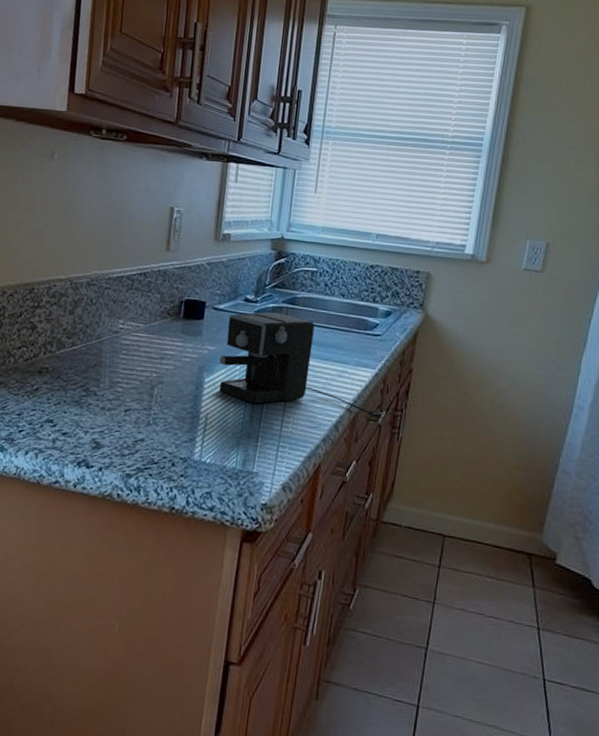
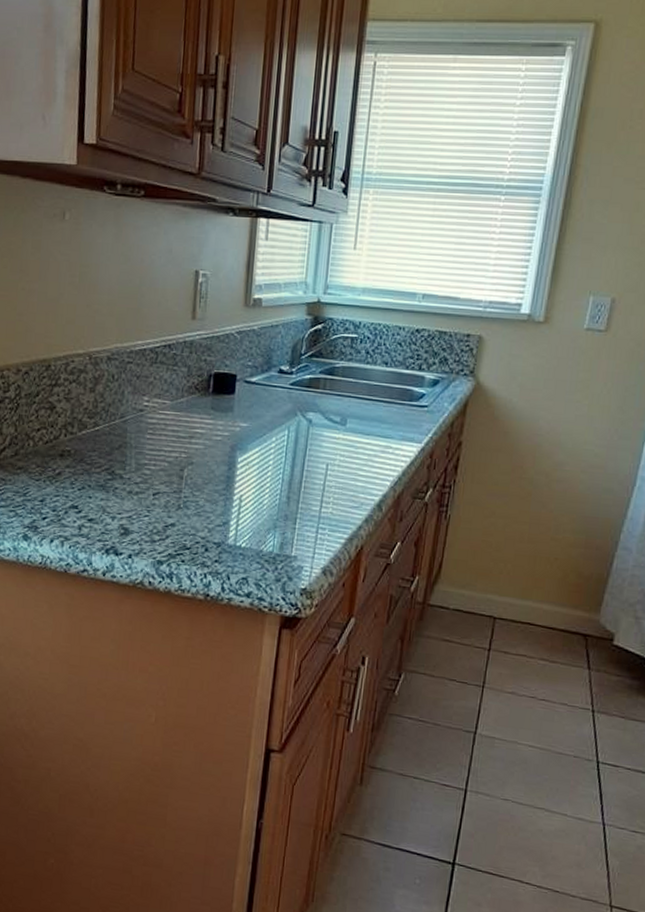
coffee maker: present [219,312,383,419] -> none [253,384,430,497]

